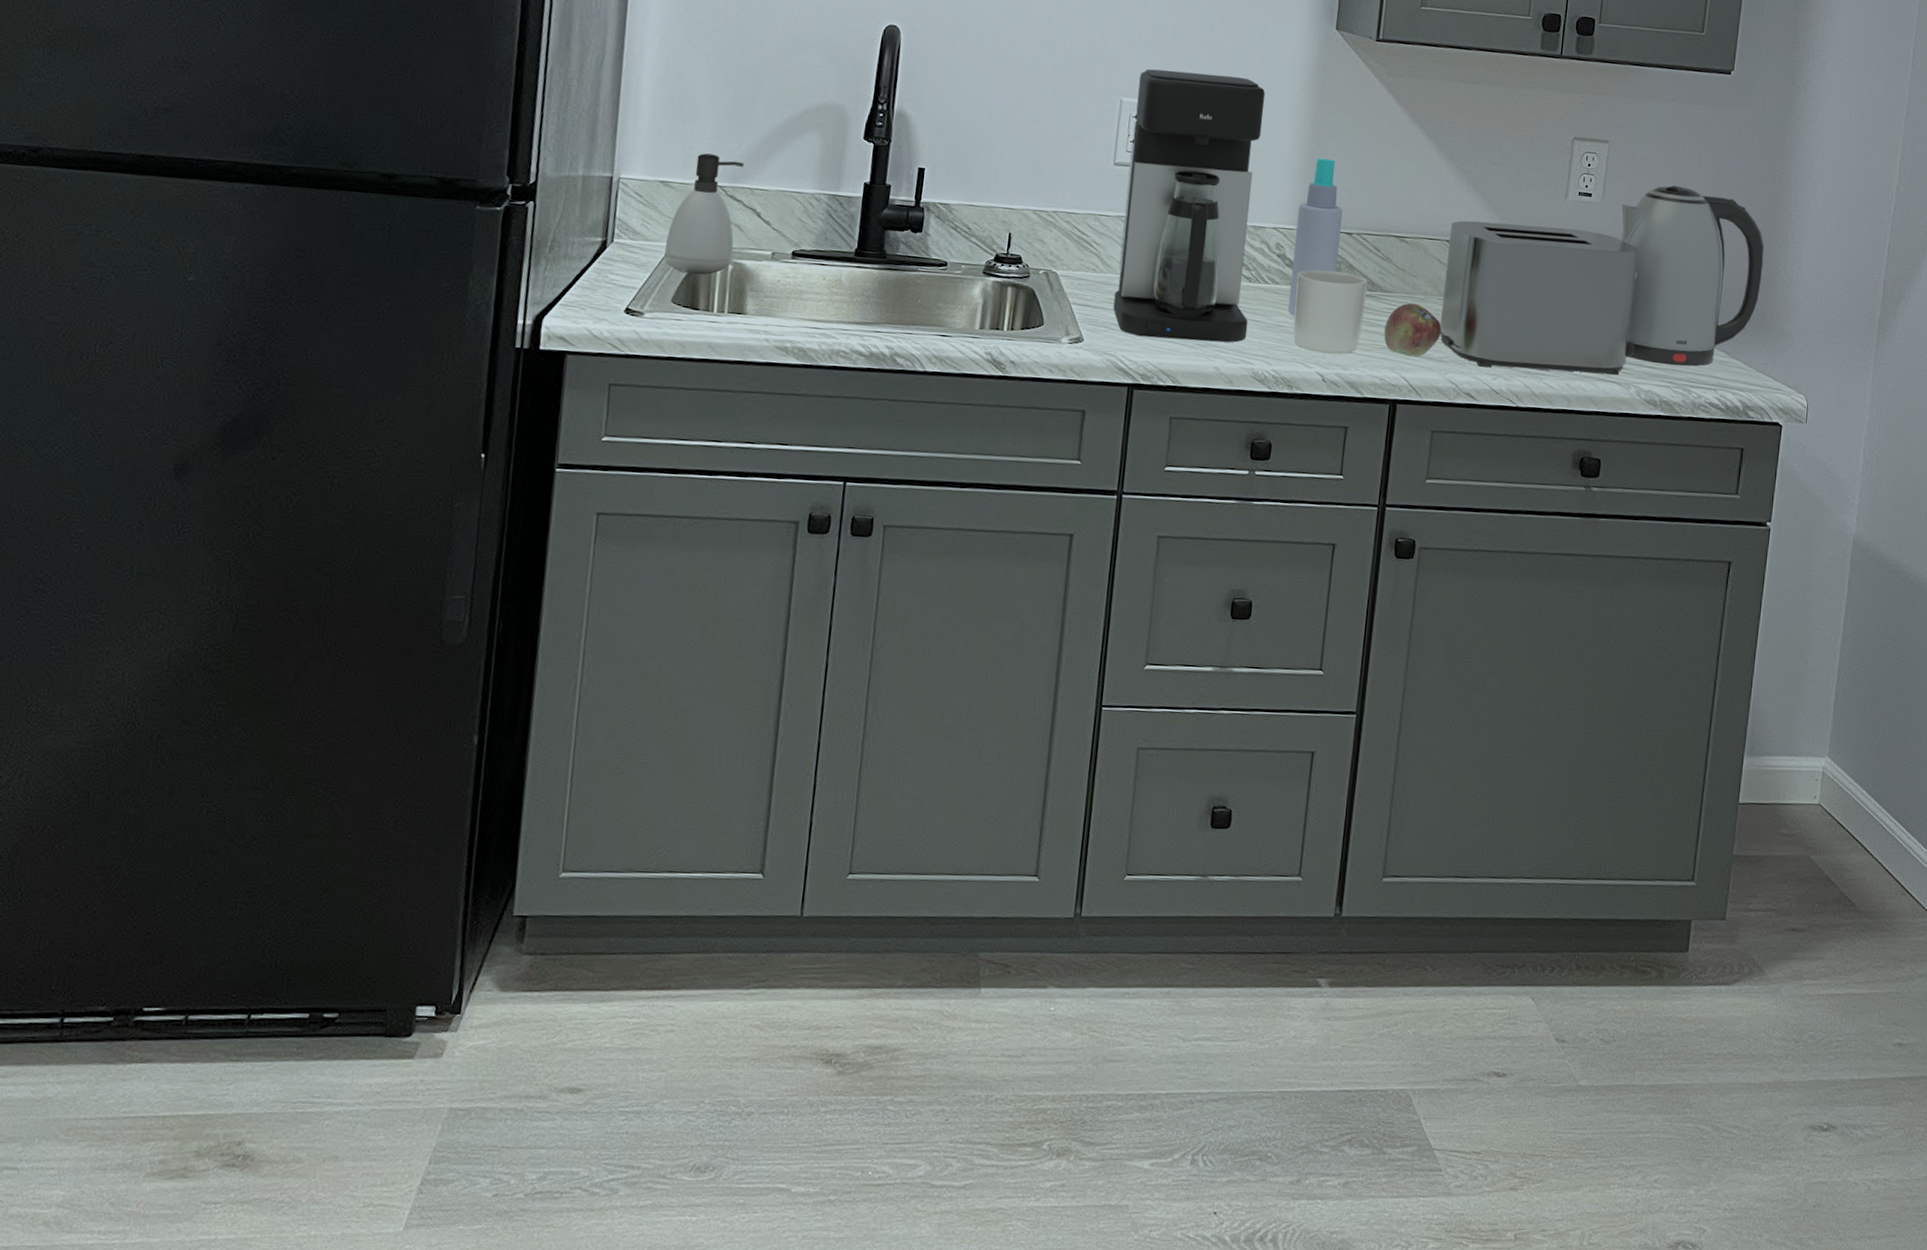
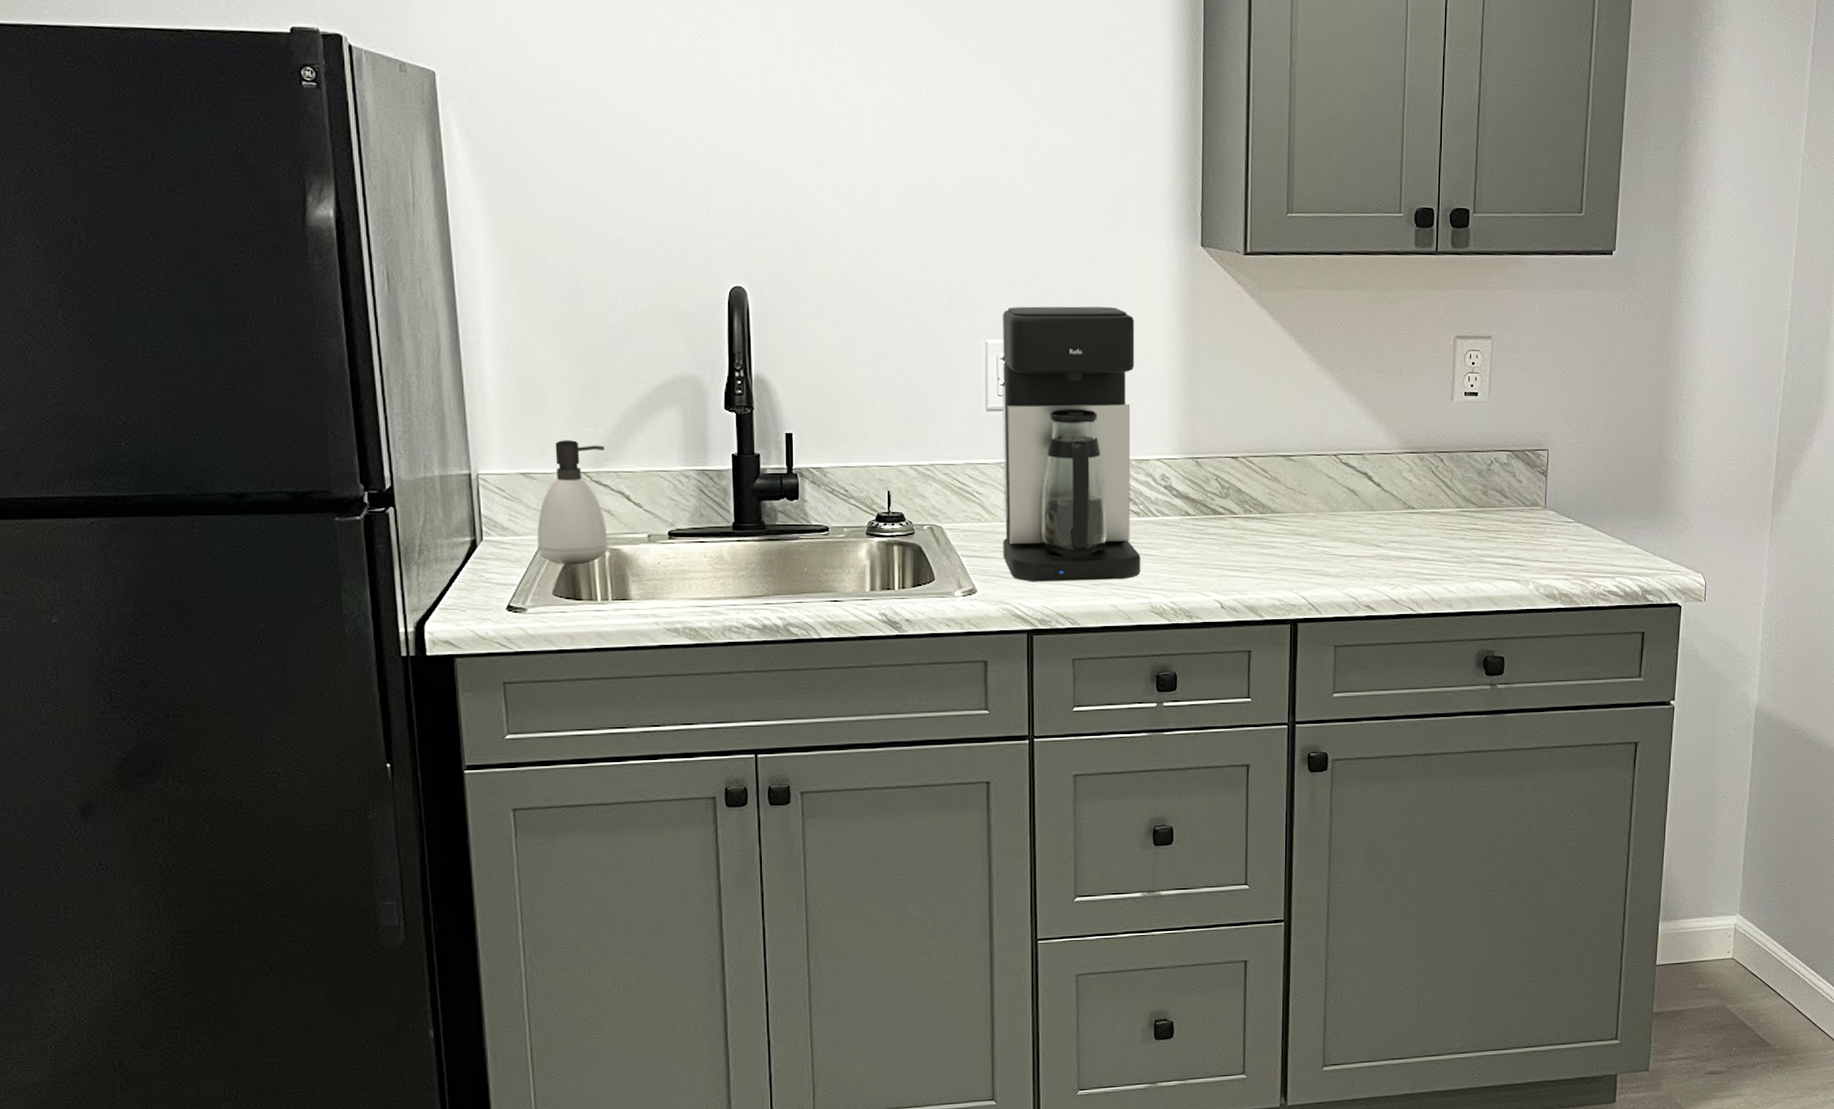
spray bottle: present [1288,158,1343,317] -> none [1180,383,1226,547]
mug: present [1293,269,1368,355] -> none [1185,497,1259,580]
fruit: present [1384,303,1442,358] -> none [1279,521,1336,575]
toaster: present [1439,220,1639,376] -> none [1334,430,1531,578]
kettle: present [1620,185,1765,367] -> none [1509,376,1656,558]

